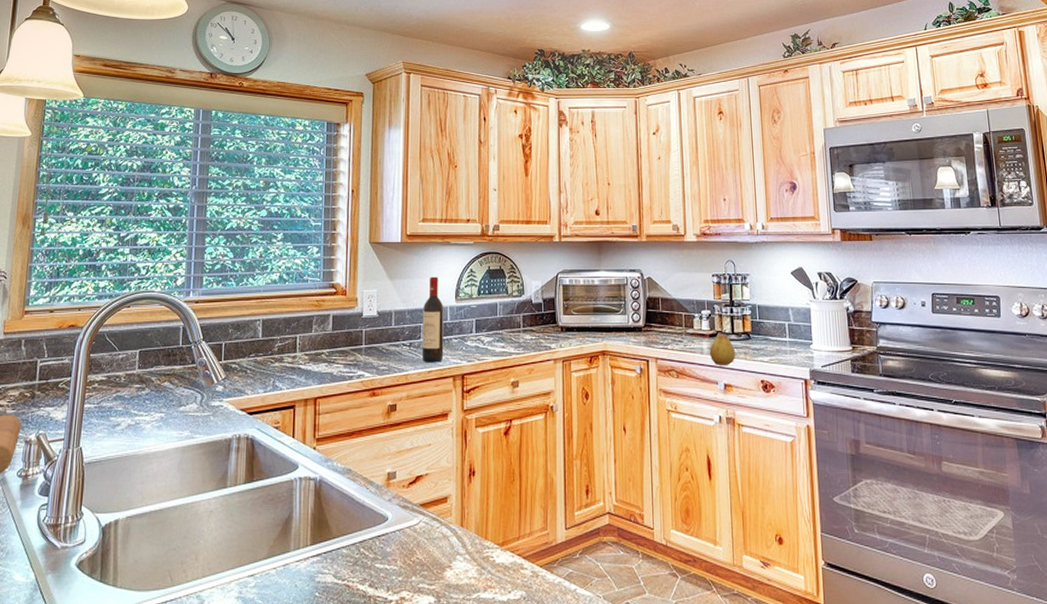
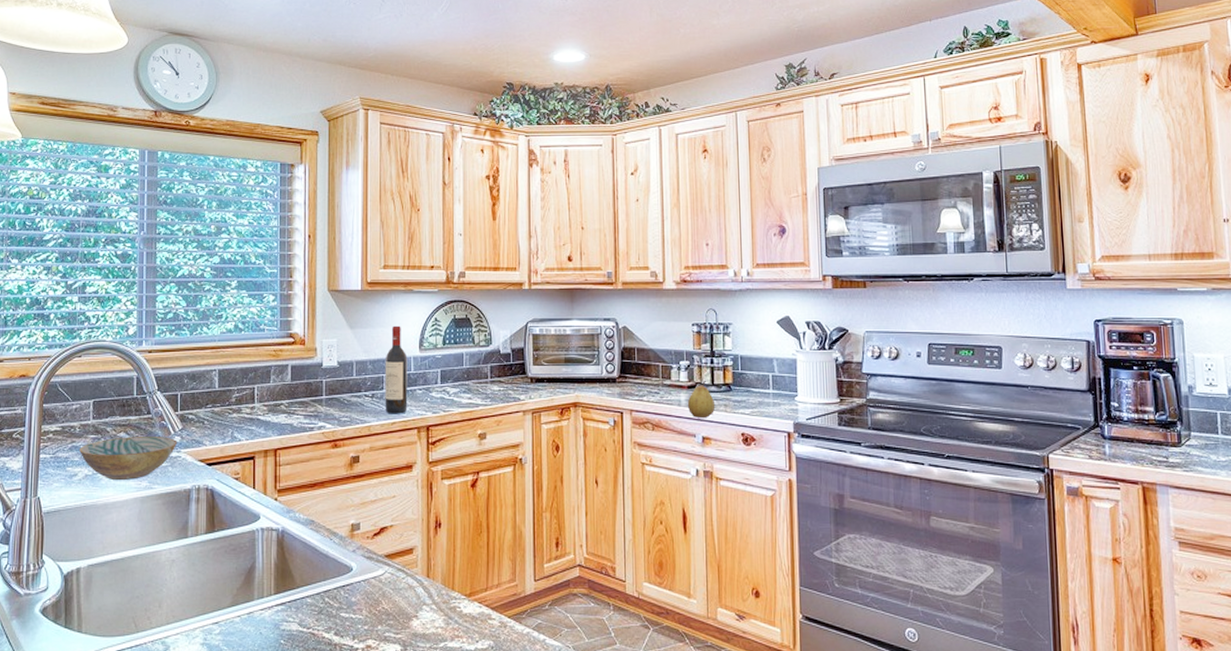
bowl: none [124,385,220,429] -> present [79,435,178,480]

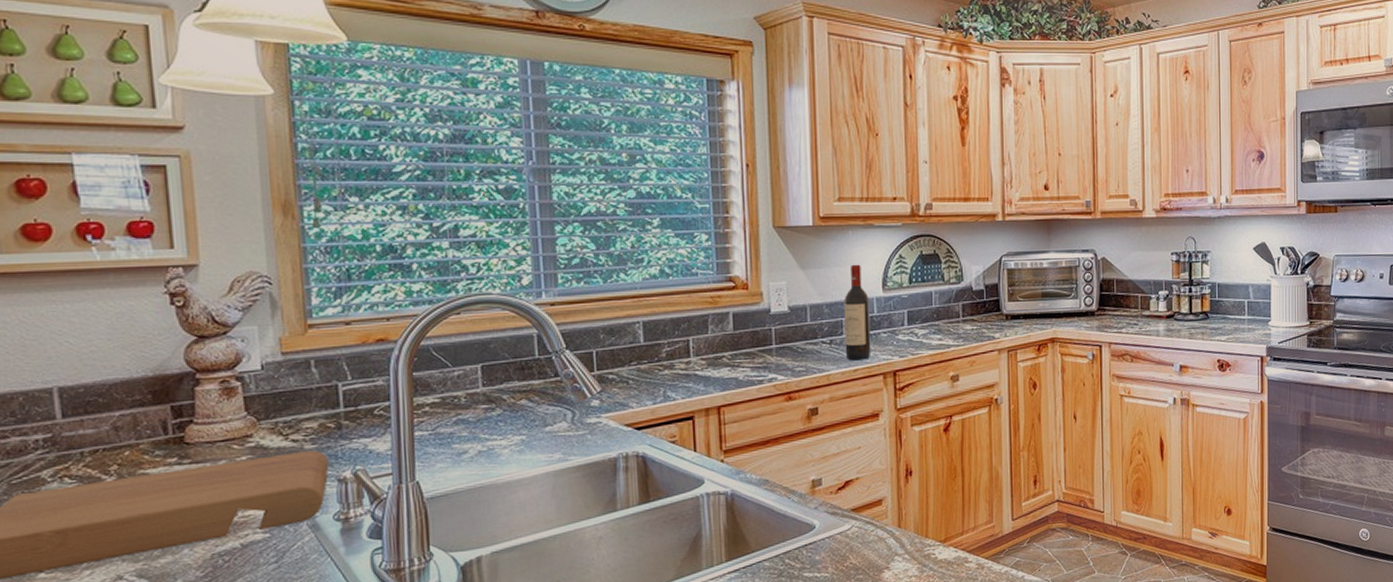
bowl: present [79,435,178,480] -> none [468,401,597,454]
fruit: present [687,380,716,418] -> none [1165,309,1193,347]

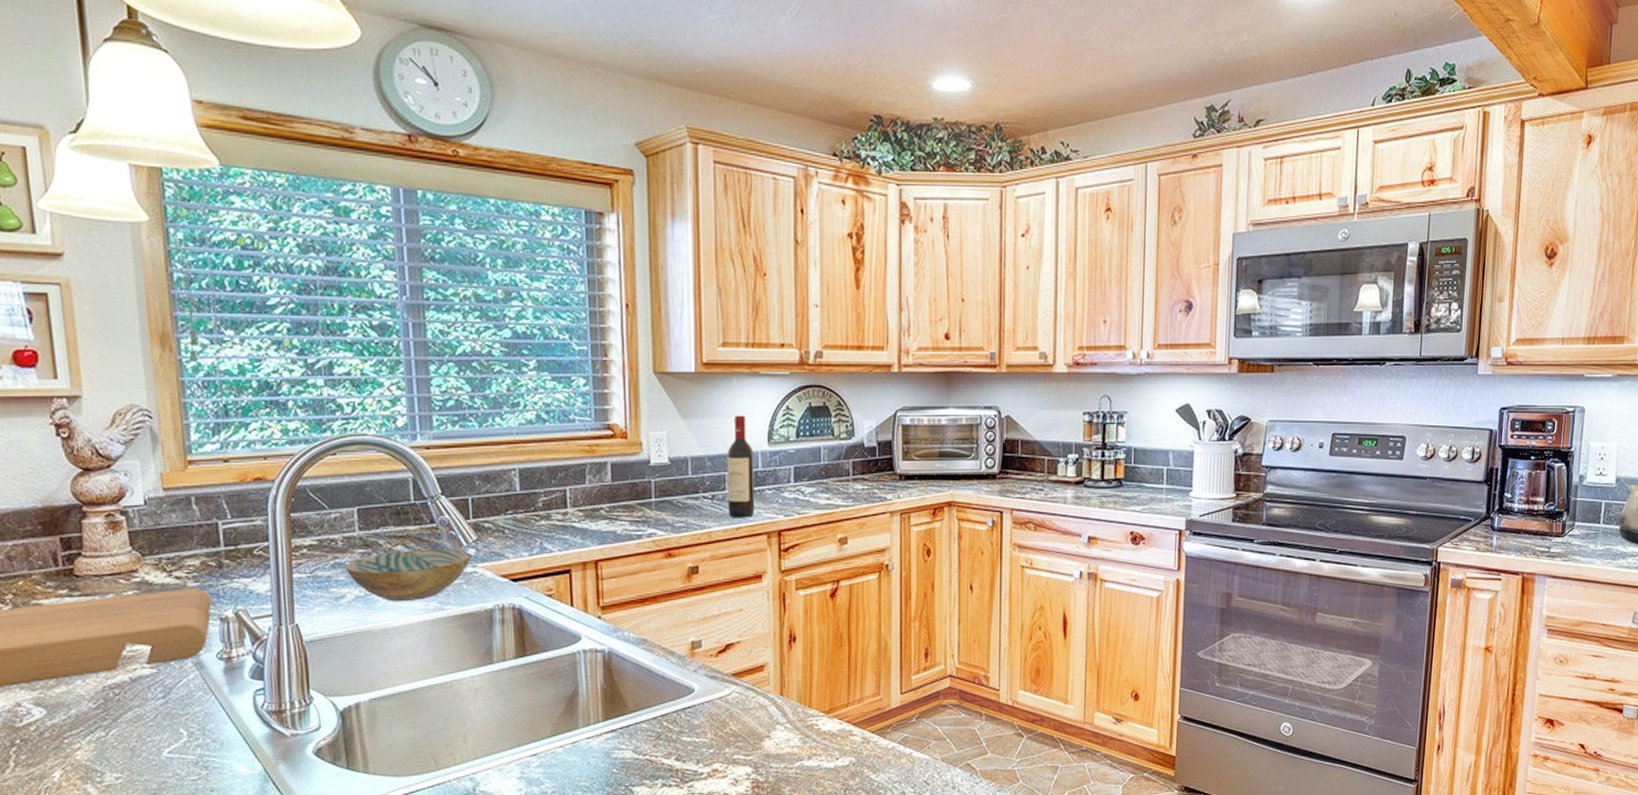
bowl: none [468,401,597,454] -> present [345,548,473,601]

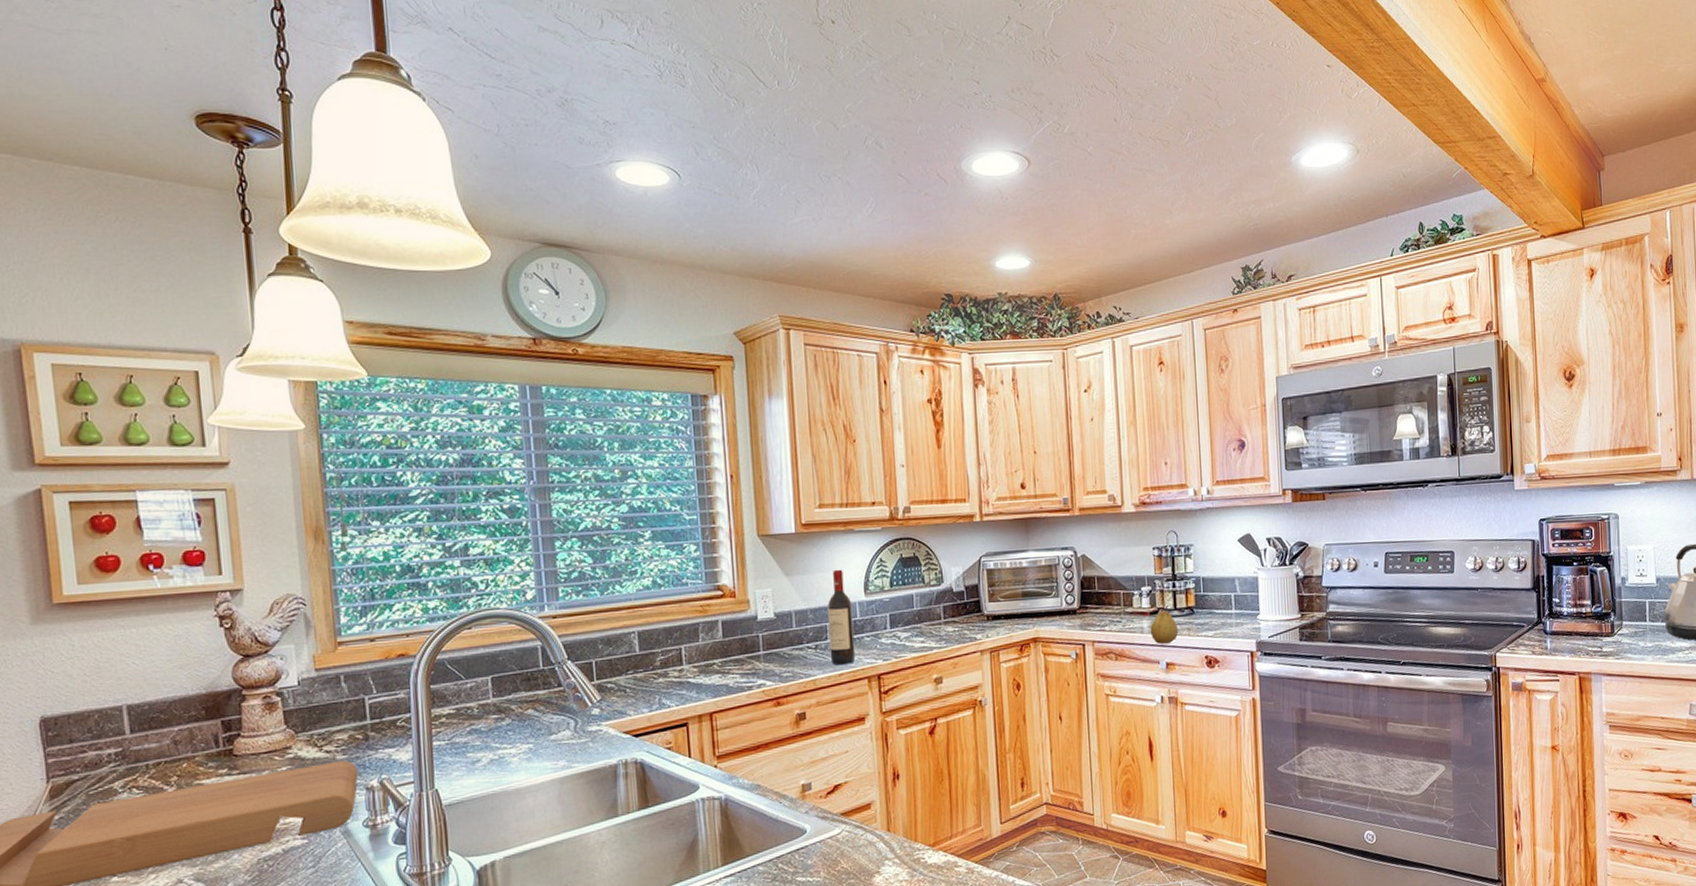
bowl: present [345,548,473,601] -> none [480,710,597,762]
fruit: none [1073,474,1104,516] -> present [1150,604,1179,644]

